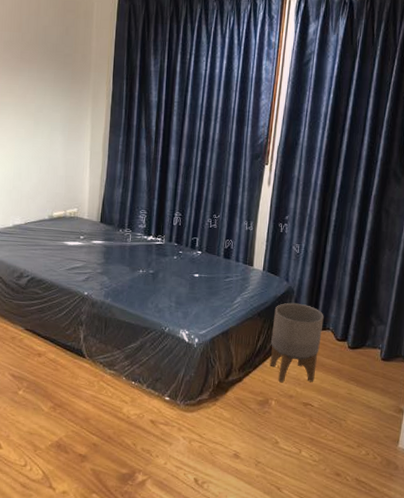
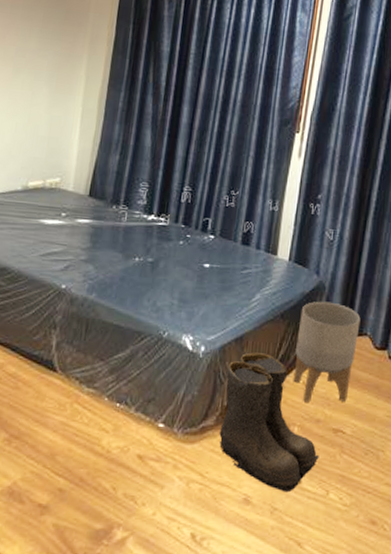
boots: none [212,343,293,450] -> present [219,352,319,493]

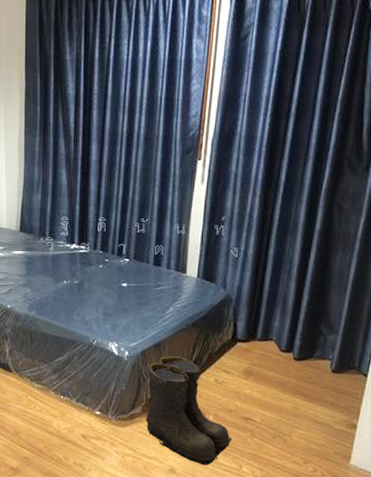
planter: present [293,301,361,404] -> none [206,311,266,397]

